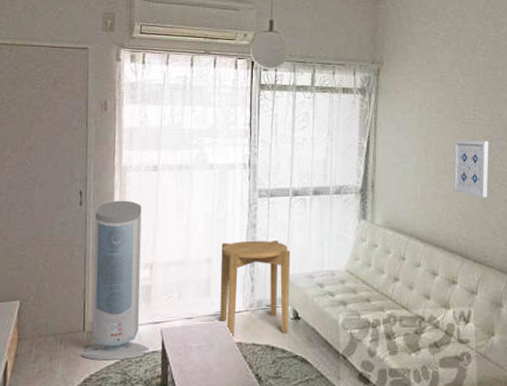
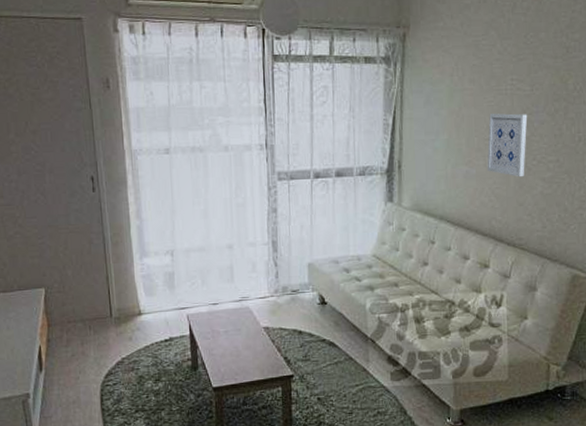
air purifier: present [80,200,149,361] -> none [109,185,177,345]
side table: present [220,240,291,339] -> none [242,225,316,324]

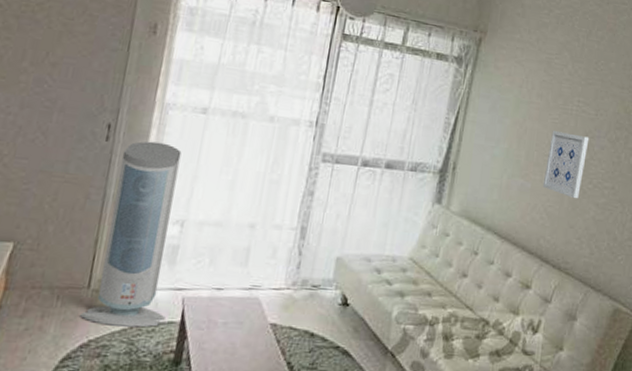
air purifier: none [109,185,177,345] -> present [80,141,182,328]

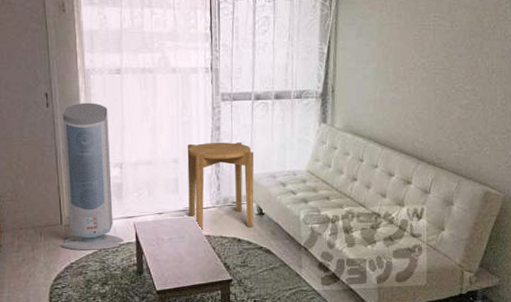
side table: none [255,207,350,320] -> present [187,142,254,232]
wall art: present [542,131,589,199] -> none [411,46,448,104]

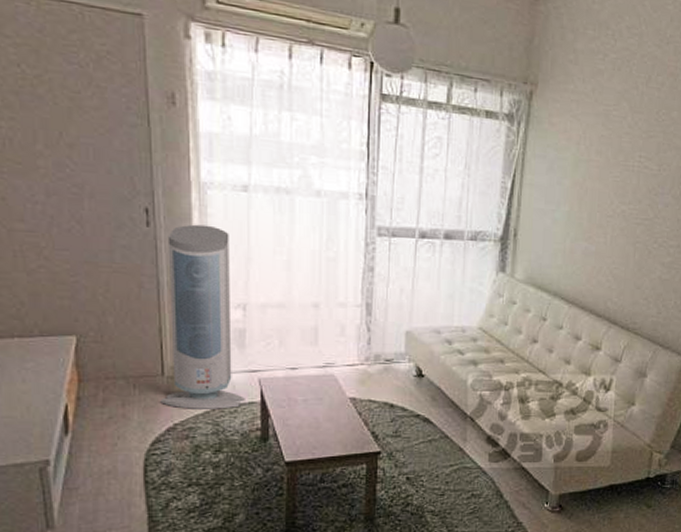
side table: present [187,142,254,232] -> none [330,285,415,394]

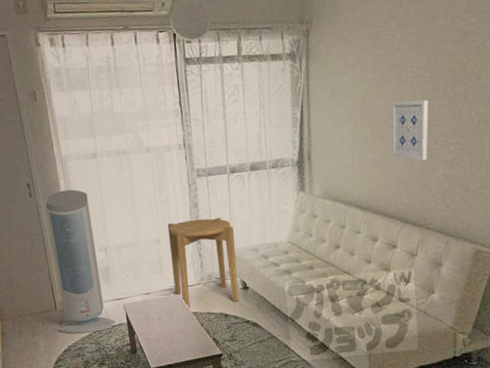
side table: none [330,285,415,394] -> present [167,218,239,309]
wall art: none [607,190,653,260] -> present [391,100,429,161]

